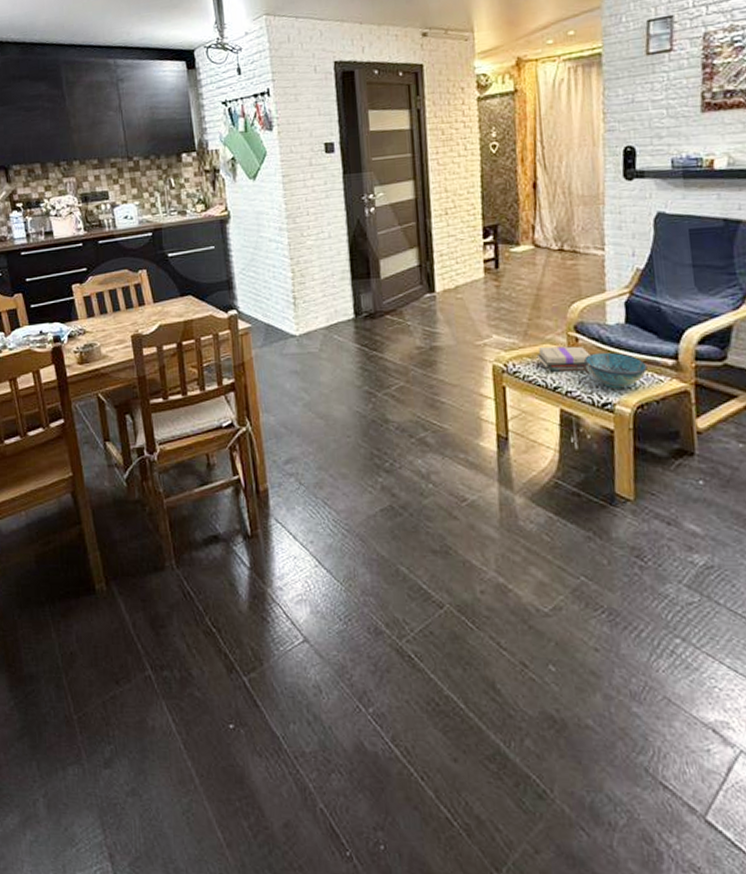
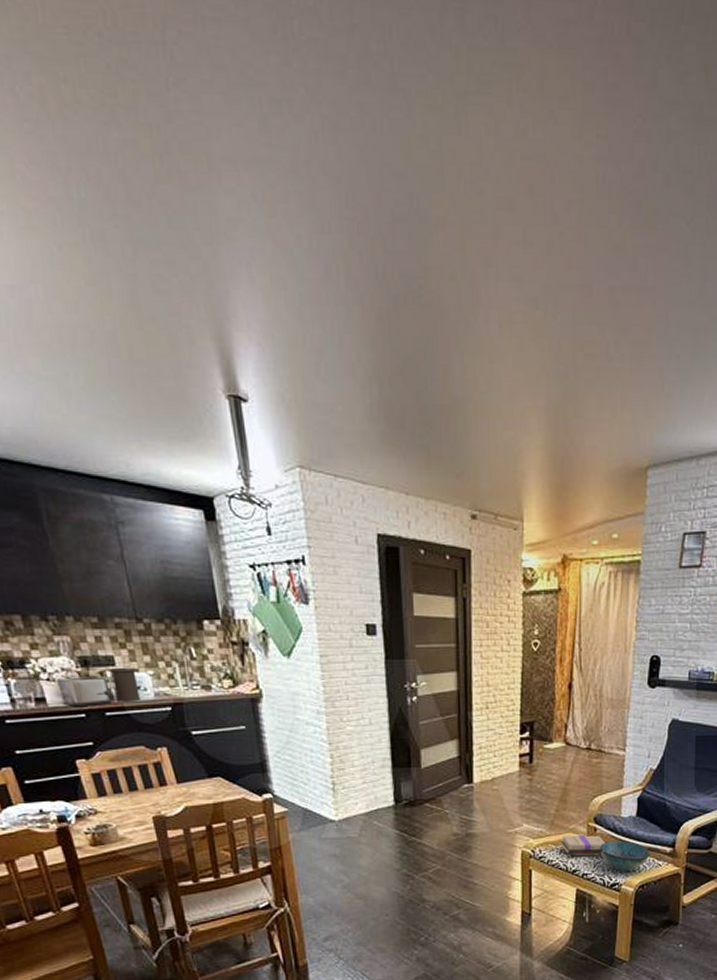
toaster: none [62,209,104,238] -> present [56,675,112,707]
canister: none [105,200,127,231] -> present [110,668,140,702]

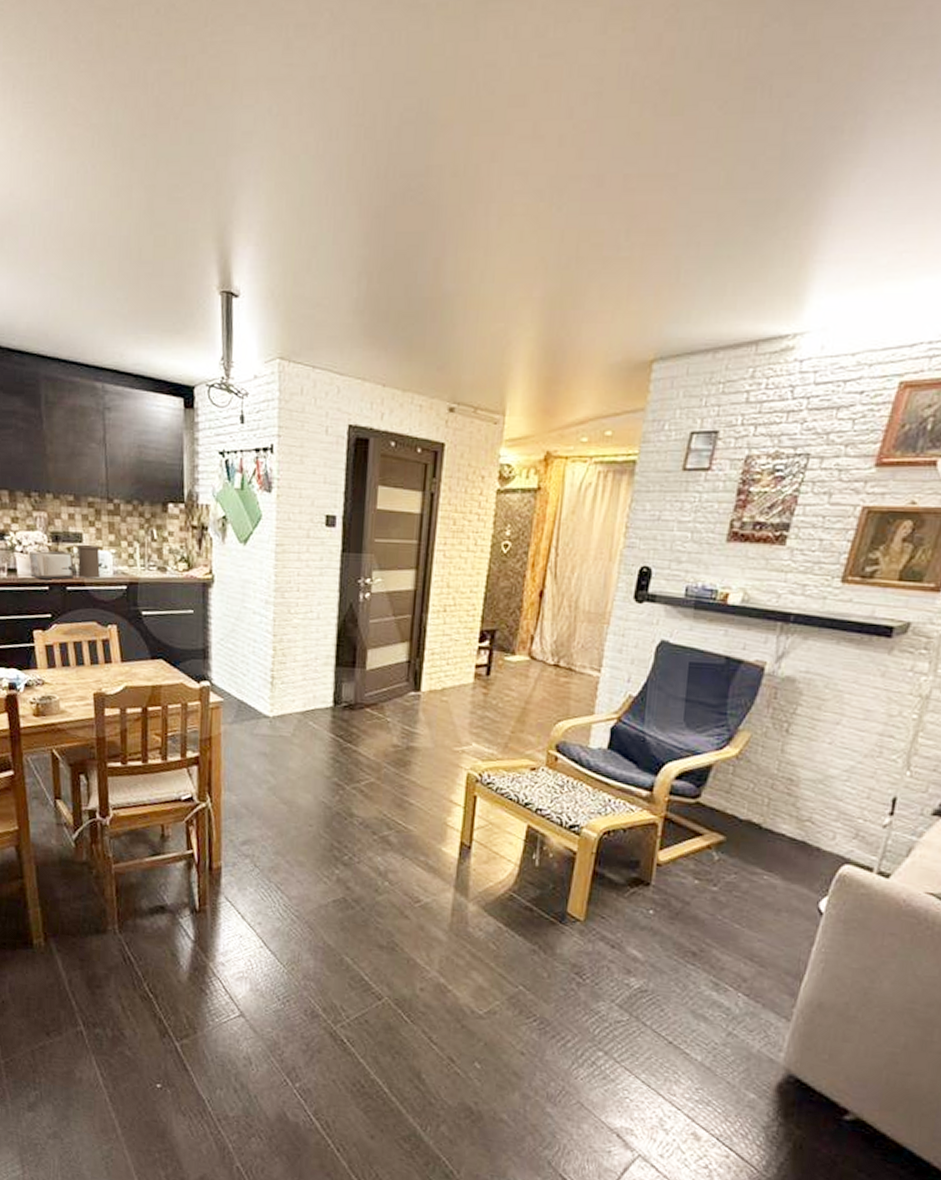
books: present [560,835,606,858] -> none [513,760,567,792]
decorative bowl: present [599,841,650,872] -> none [559,774,621,813]

